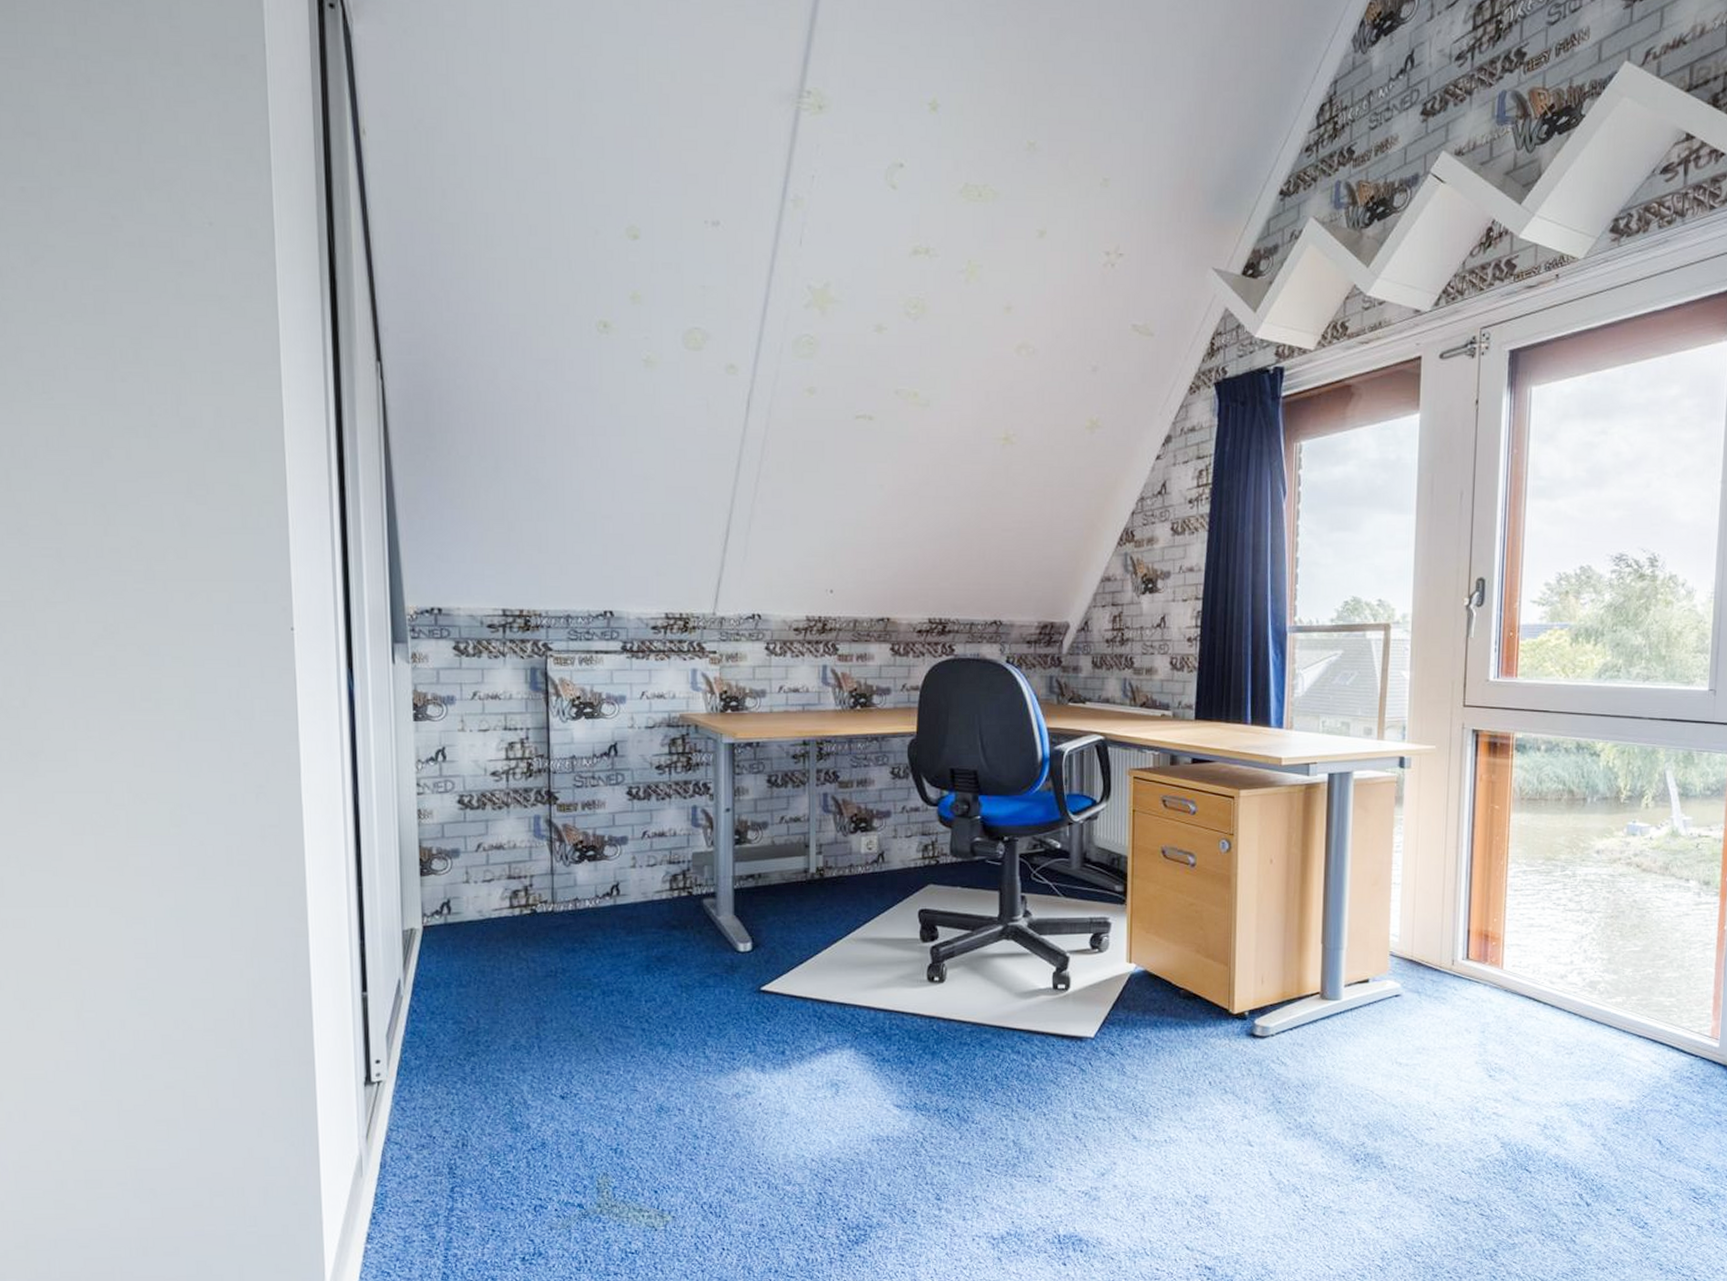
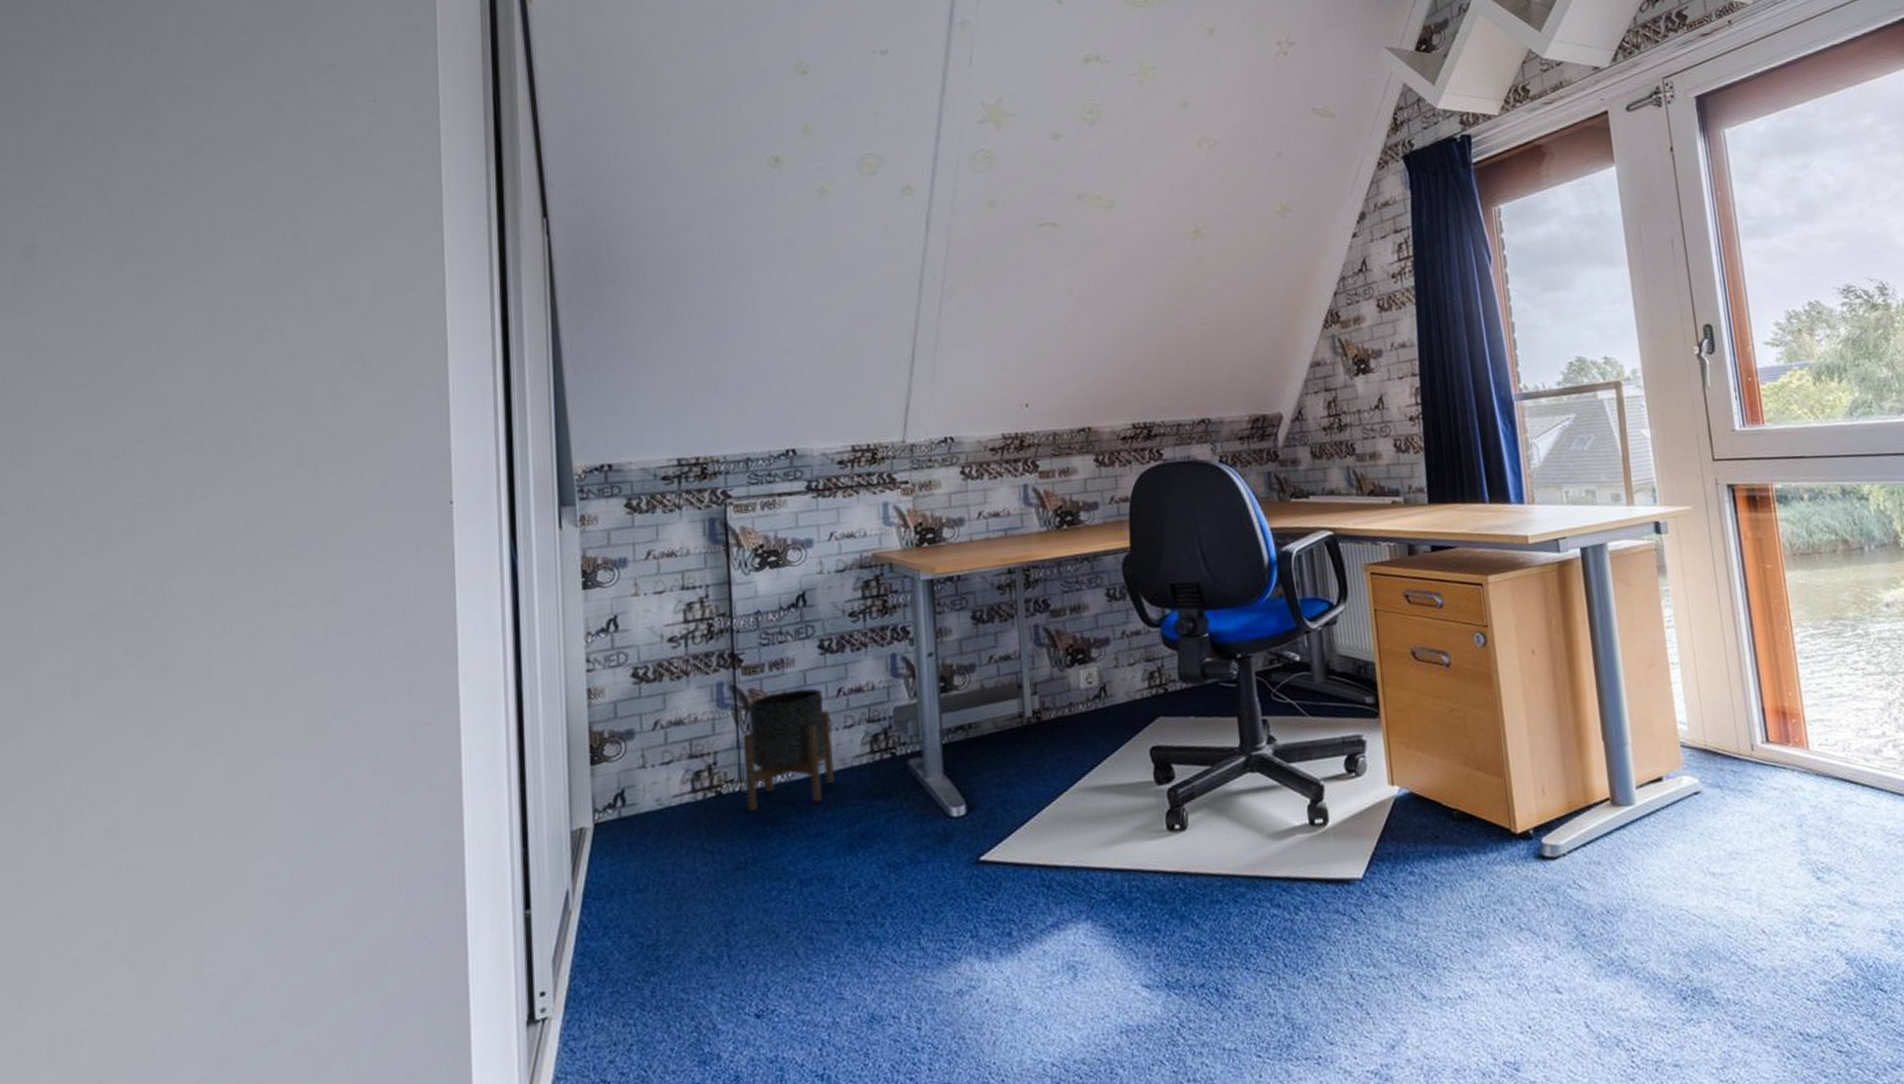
planter: none [557,828,636,930] -> present [743,687,834,812]

